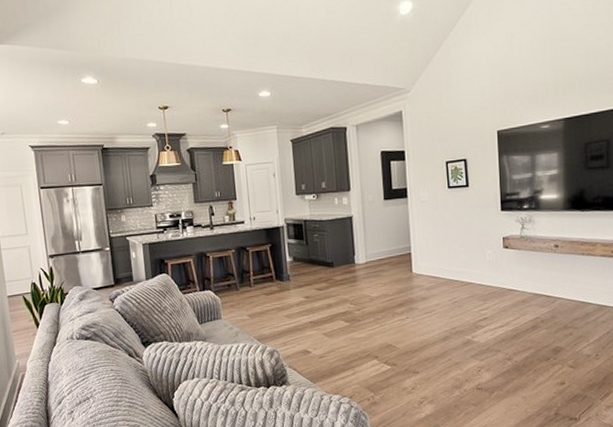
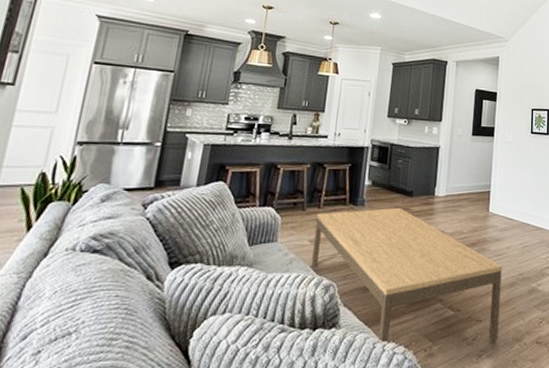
coffee table: none [249,278,437,396] -> present [311,207,503,344]

